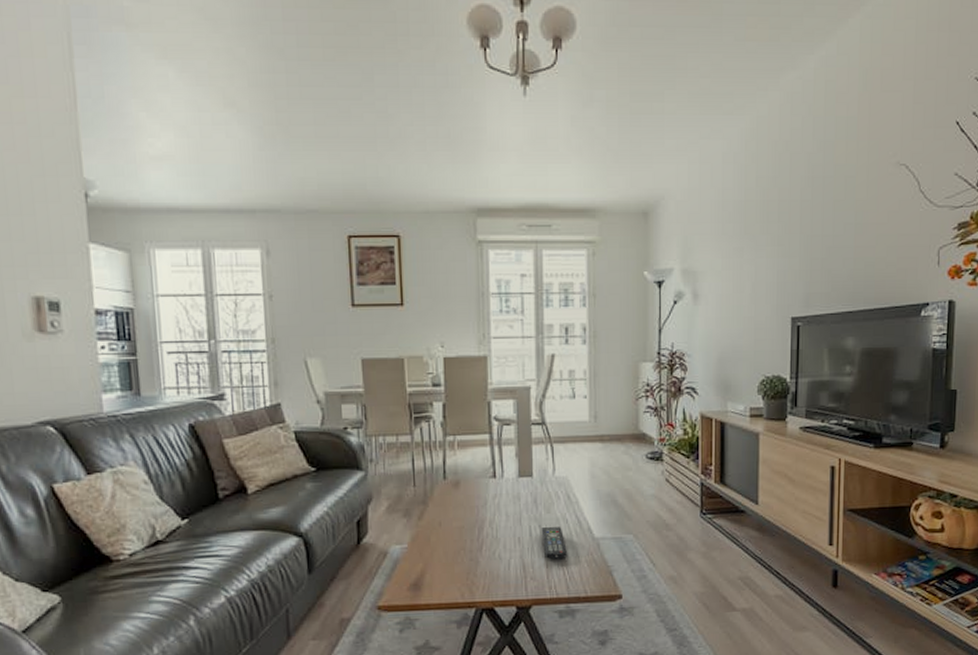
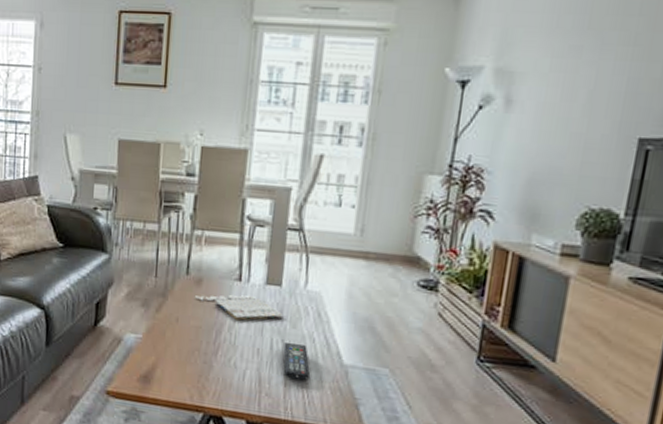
magazine: none [453,489,538,515] -> present [194,294,284,321]

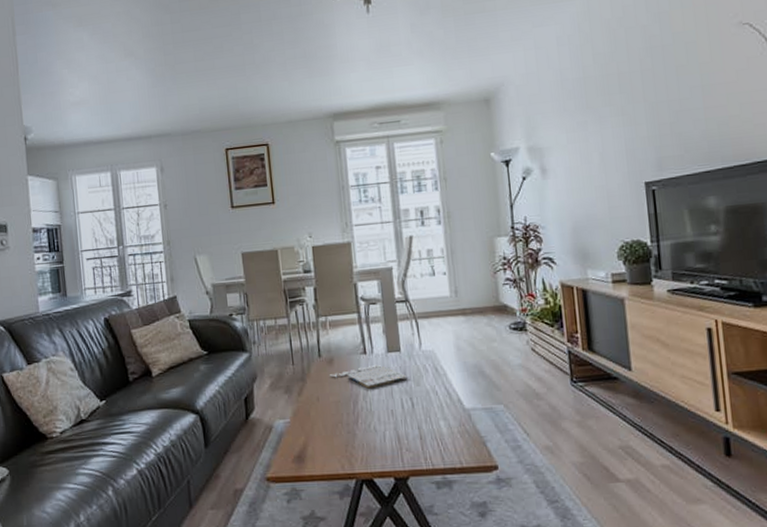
remote control: present [283,343,310,380] -> none [412,399,440,430]

